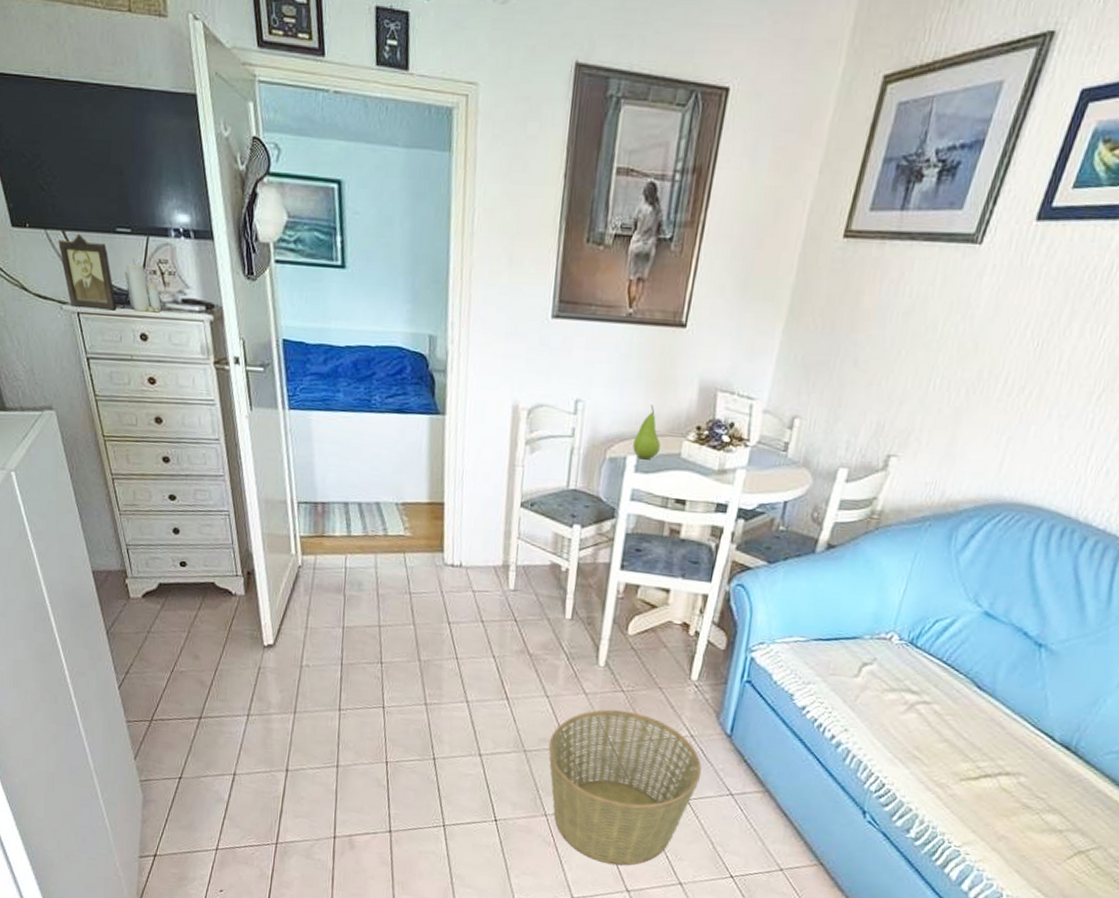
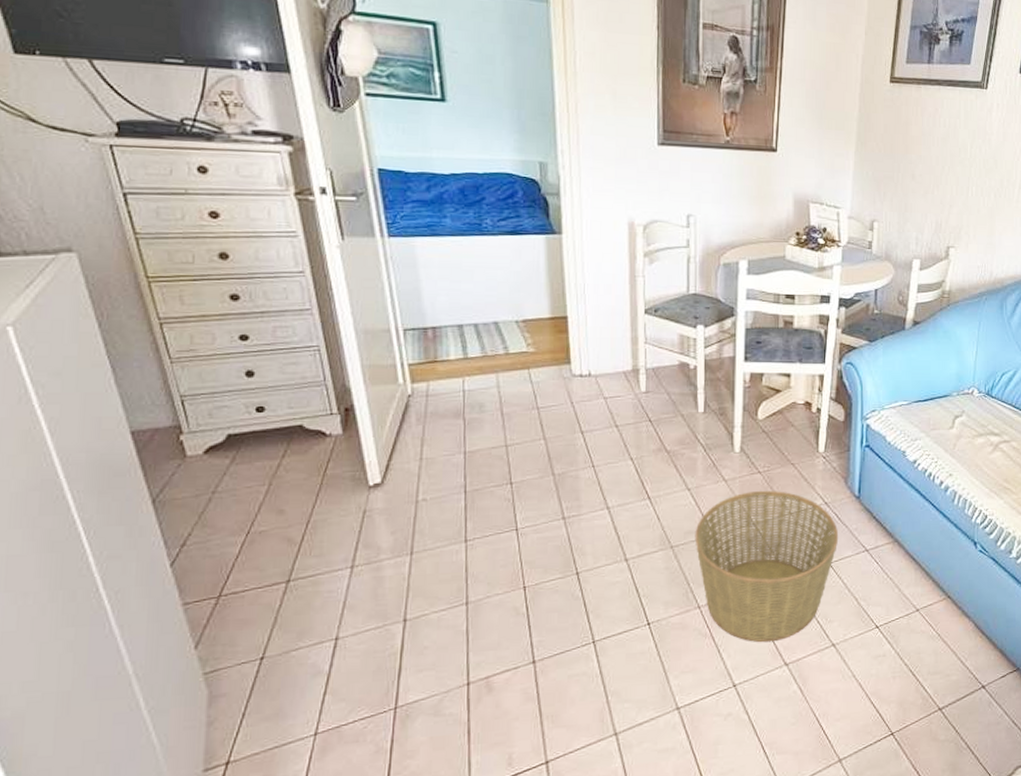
photo frame: present [58,233,125,311] -> none [83,63,176,143]
candle: present [125,258,162,313] -> none [176,90,226,145]
fruit: present [633,404,661,460] -> none [743,216,767,263]

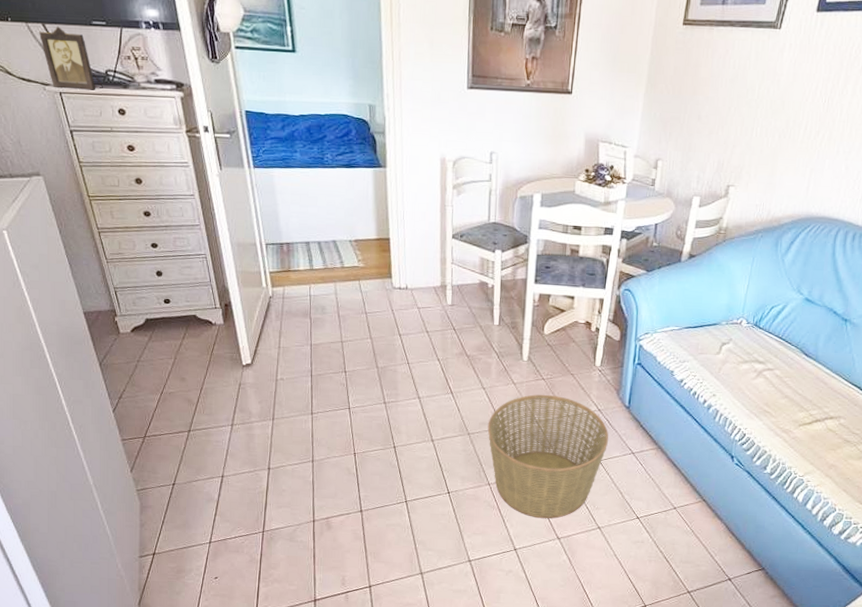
photo frame: none [83,63,176,143] -> present [39,26,103,90]

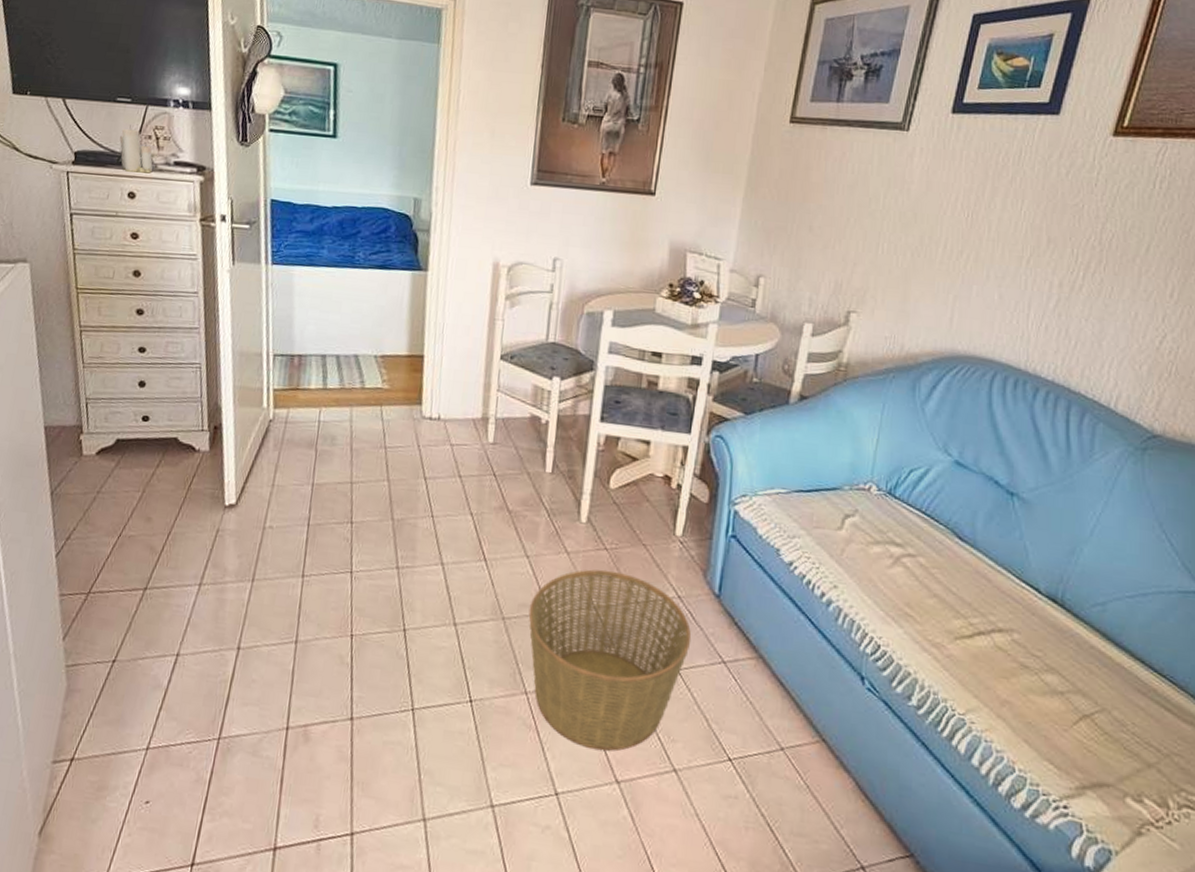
photo frame: present [39,26,103,90] -> none [57,101,116,171]
candle: none [102,46,137,91] -> present [119,125,153,174]

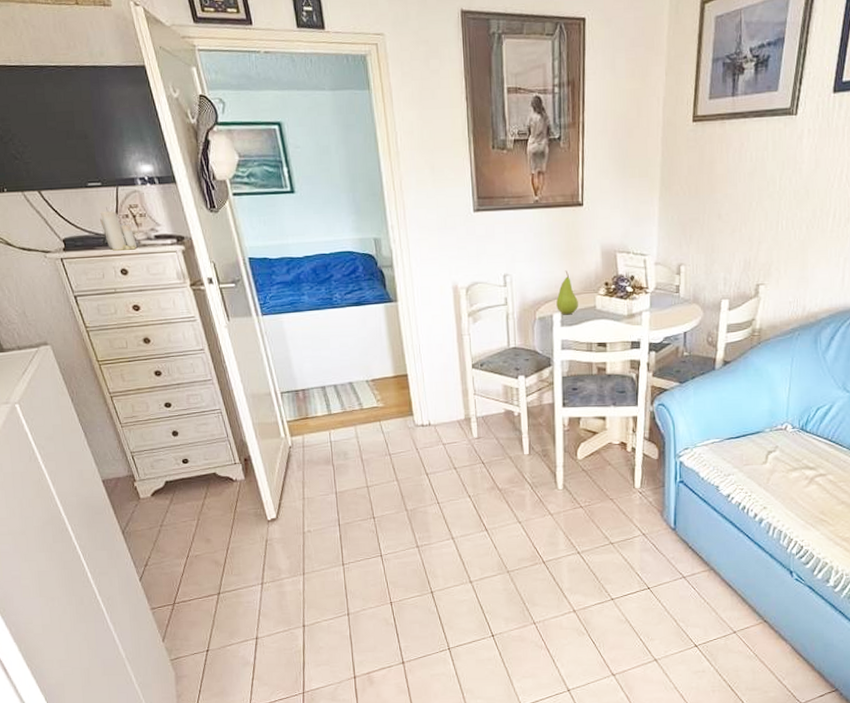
basket: present [528,569,692,751] -> none [527,522,657,655]
fruit: none [609,263,636,315] -> present [556,270,578,315]

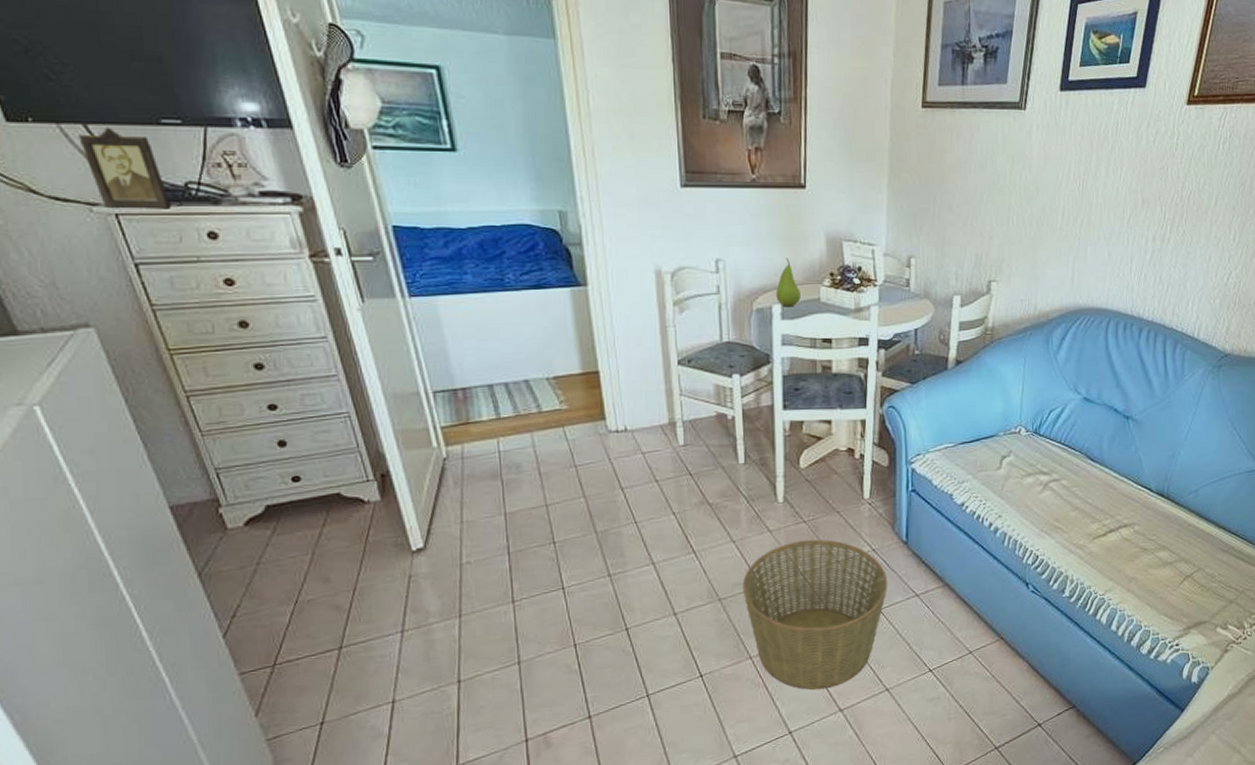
photo frame: none [36,192,104,255] -> present [79,127,182,209]
candle: present [100,207,138,251] -> none [178,151,234,208]
basket: none [527,522,657,655] -> present [742,539,888,690]

